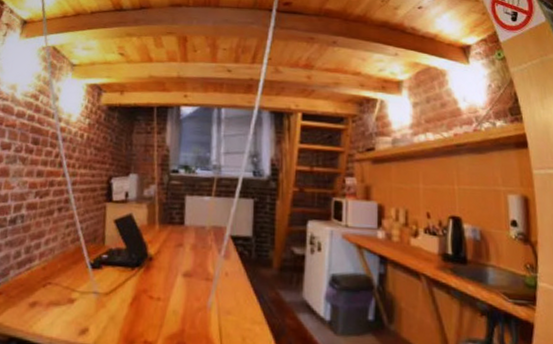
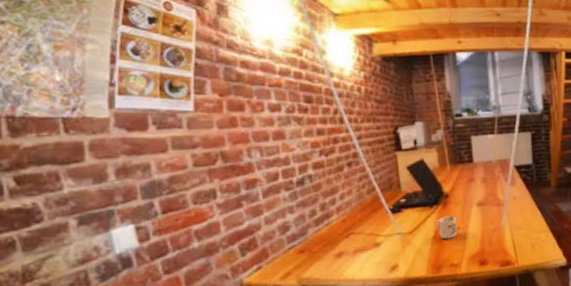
mug: none [134,281,158,310] -> present [436,215,457,239]

